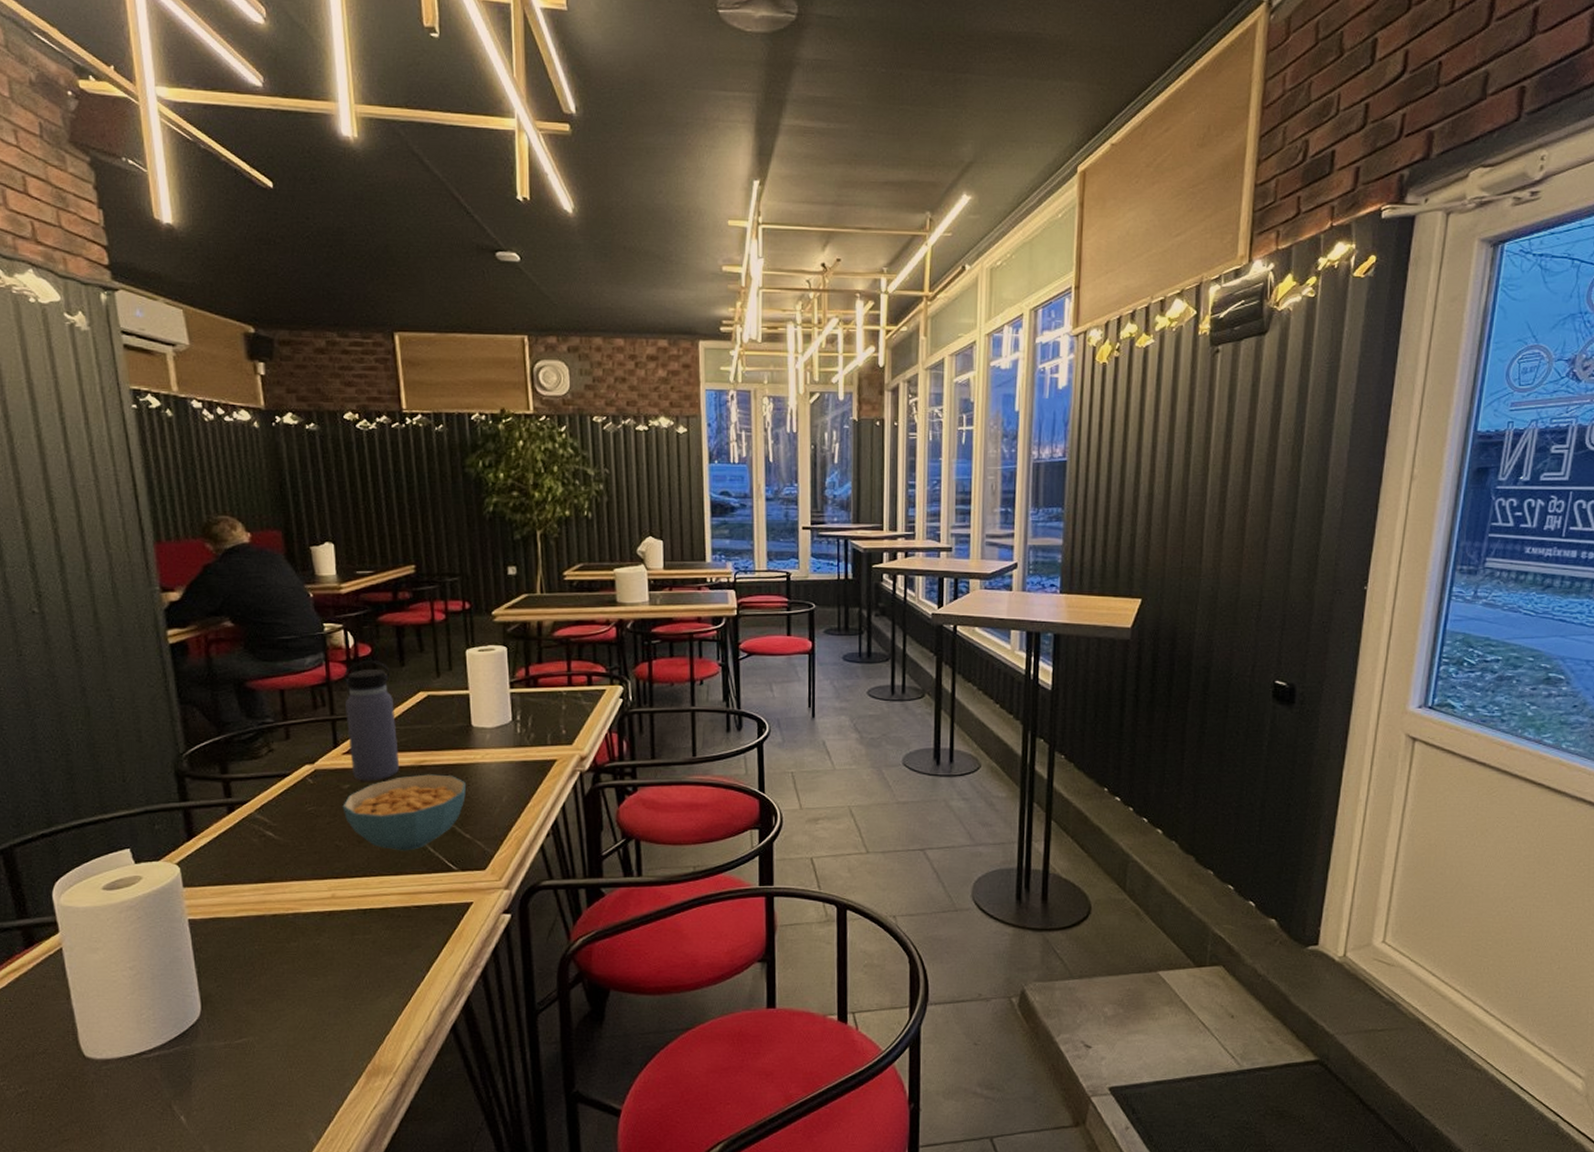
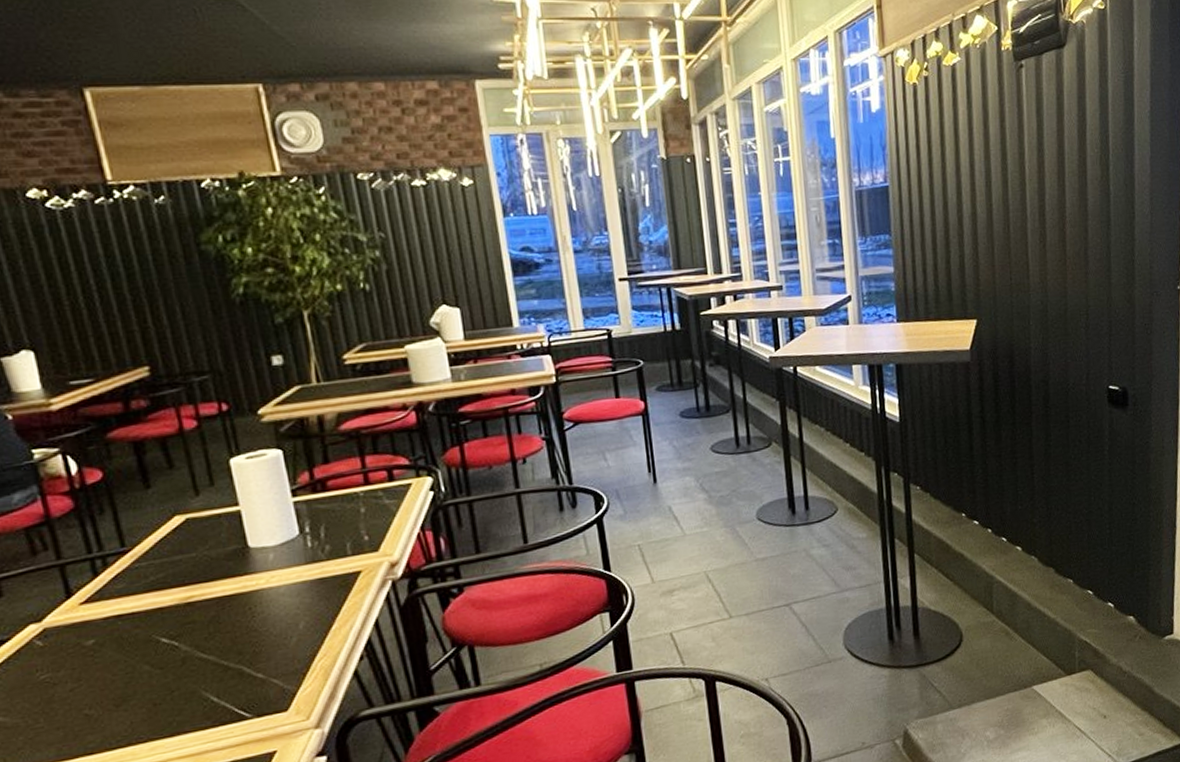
cereal bowl: present [342,774,466,851] -> none [88,608,251,708]
water bottle: present [344,659,400,781] -> none [69,485,160,633]

